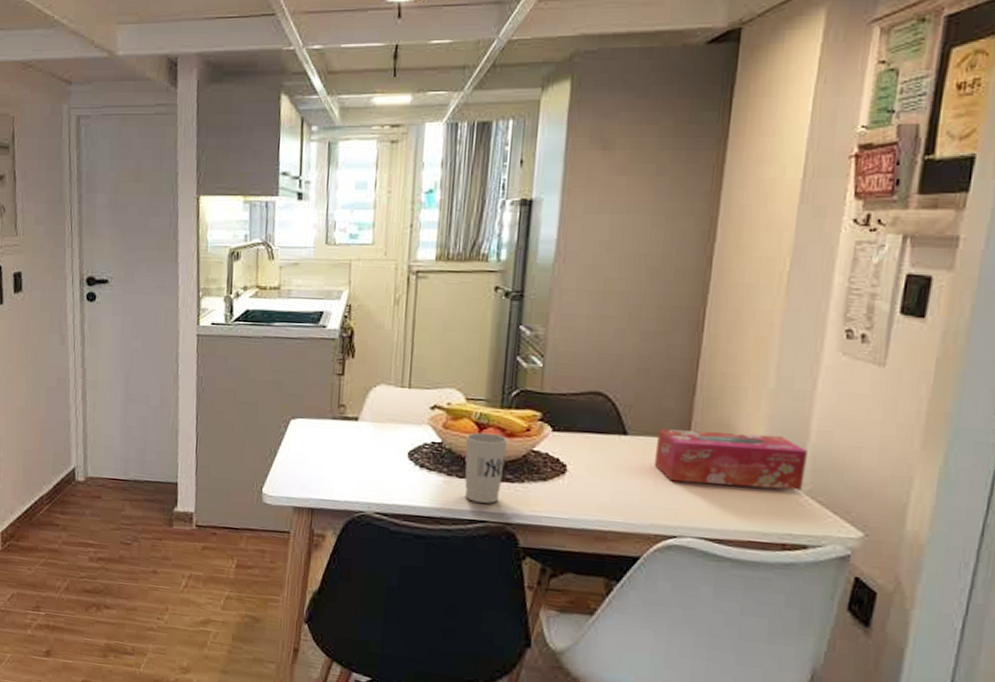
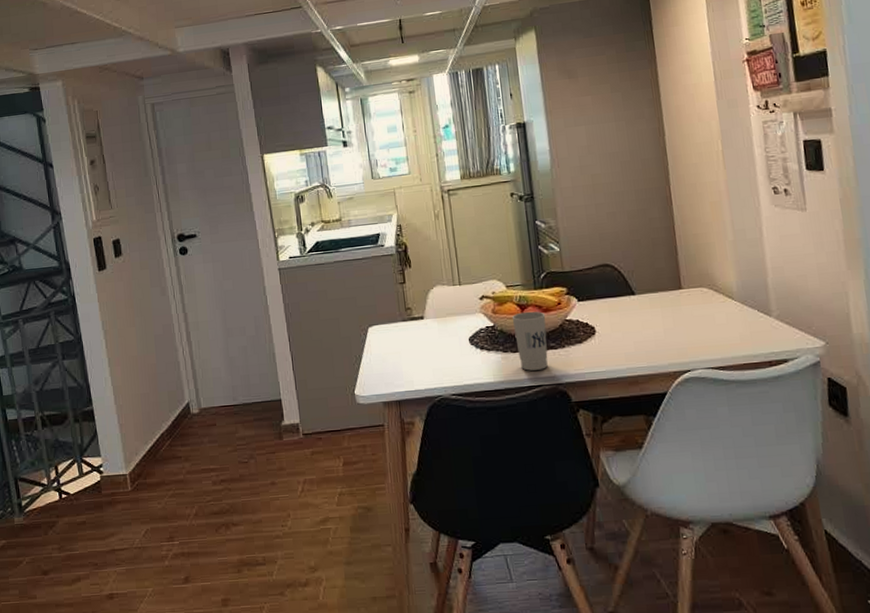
tissue box: present [654,428,807,491] -> none [657,276,772,326]

